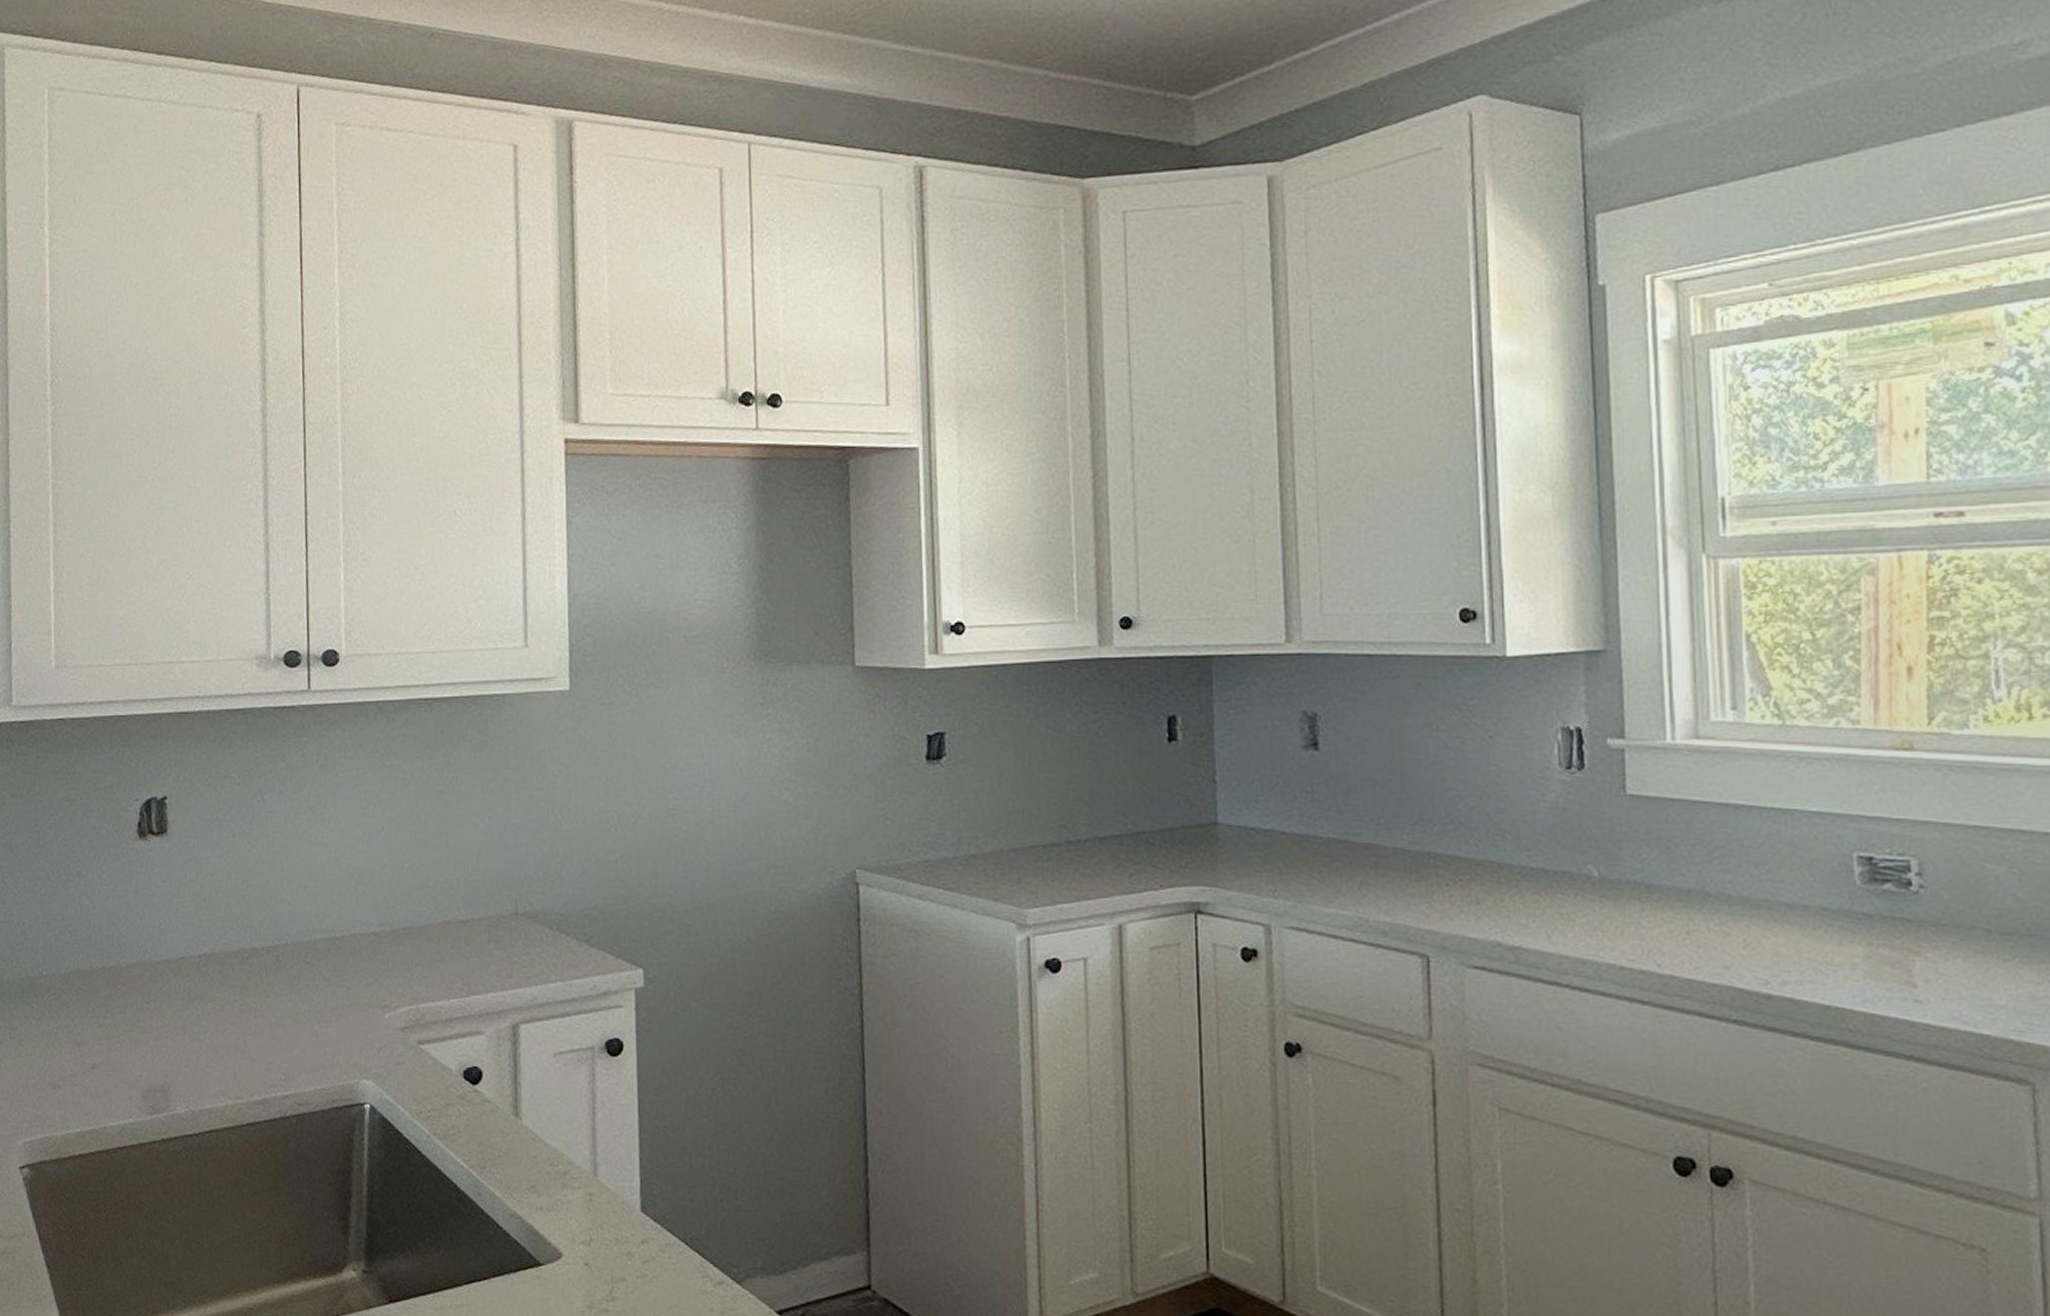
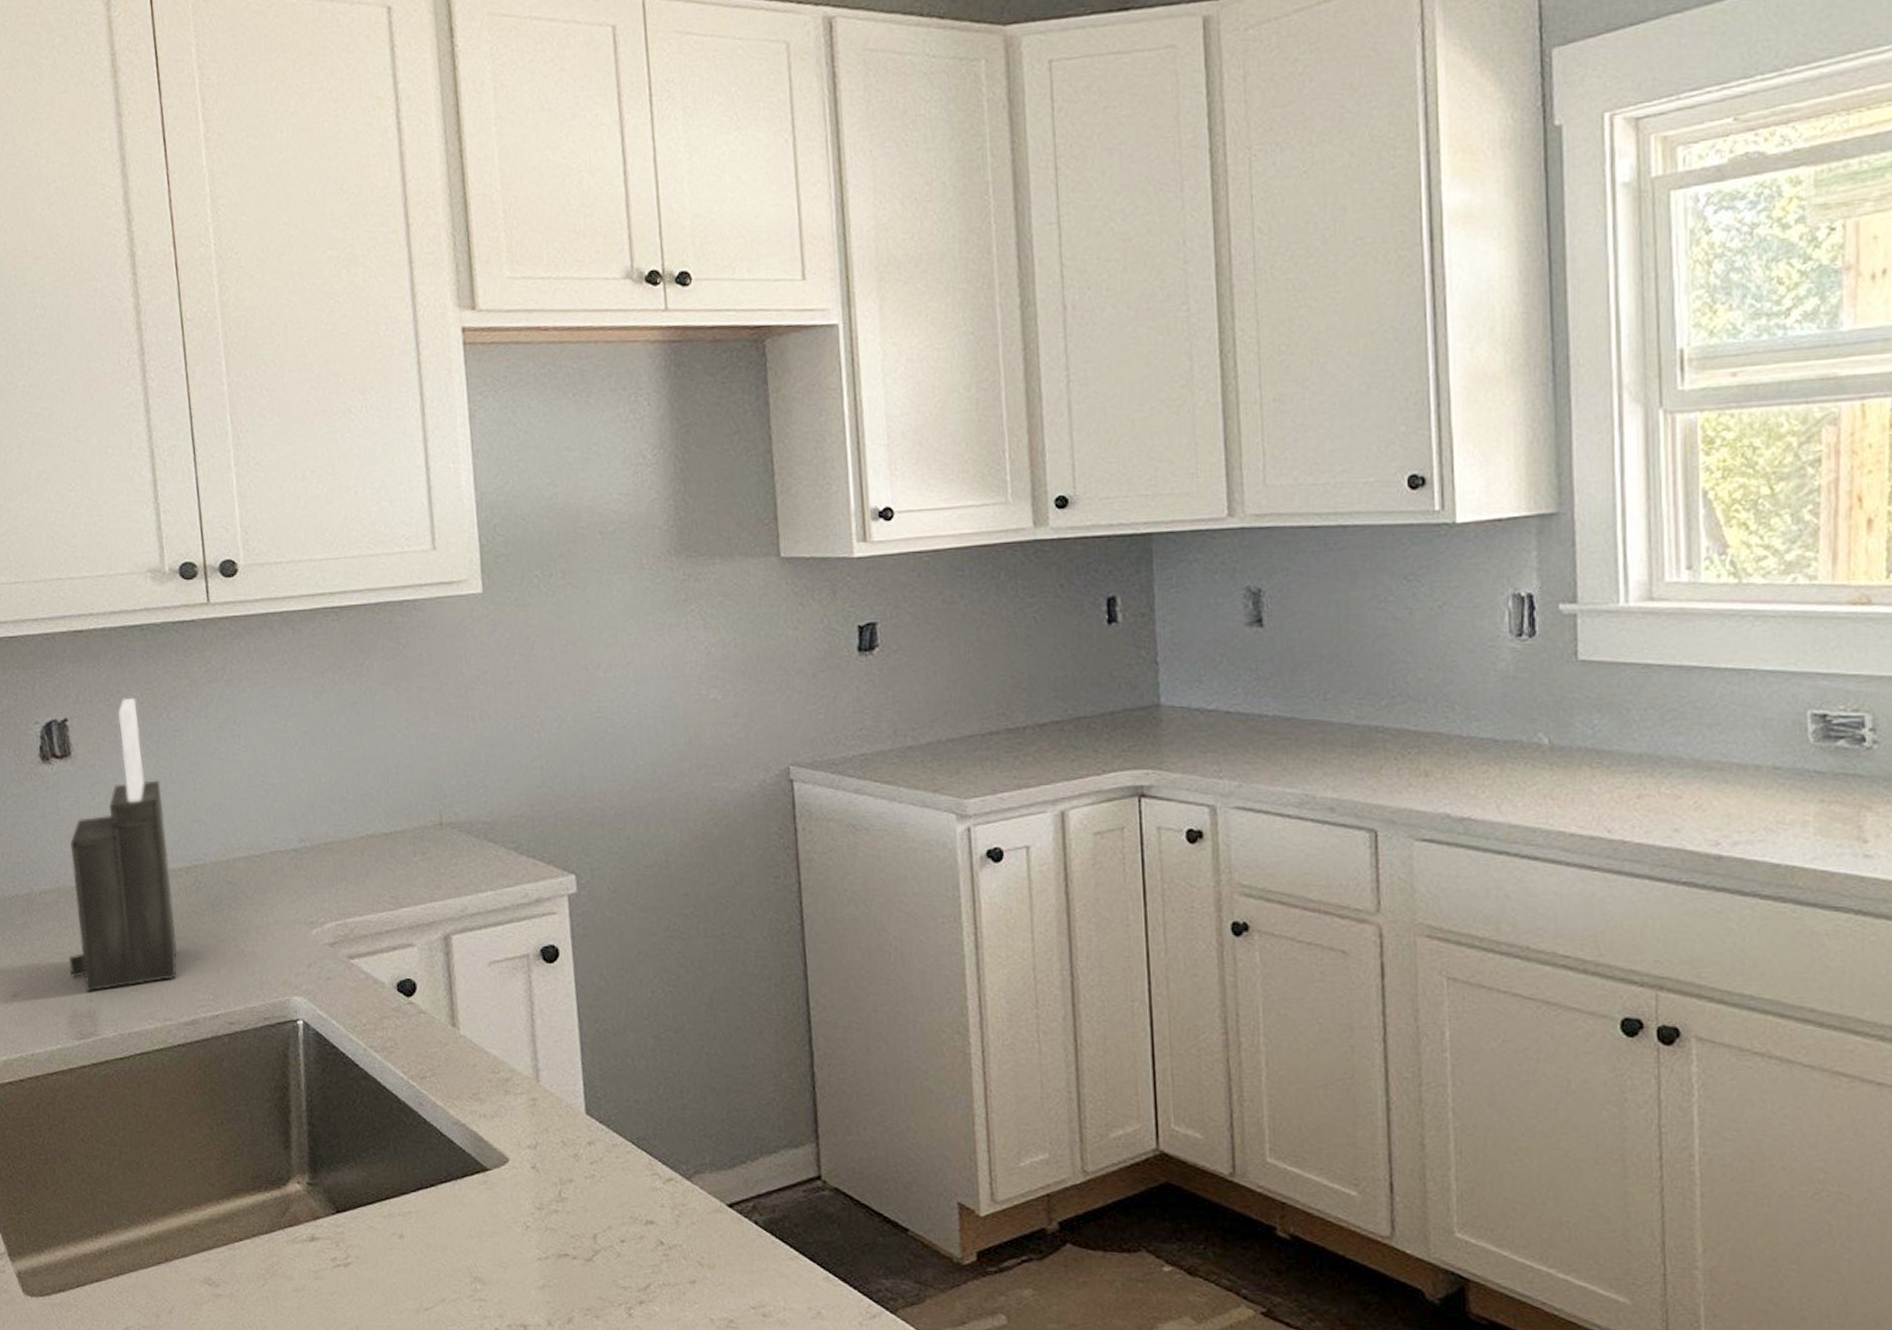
knife block: none [148,778,254,1067] -> present [69,697,177,992]

